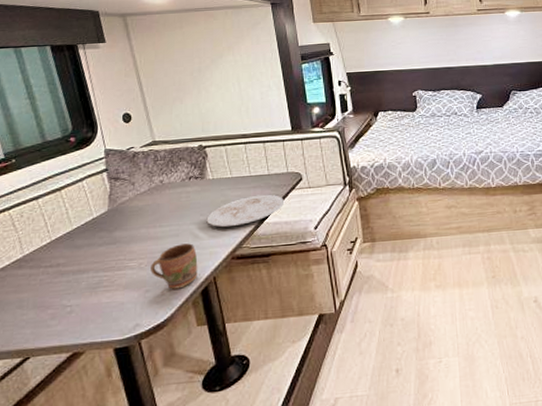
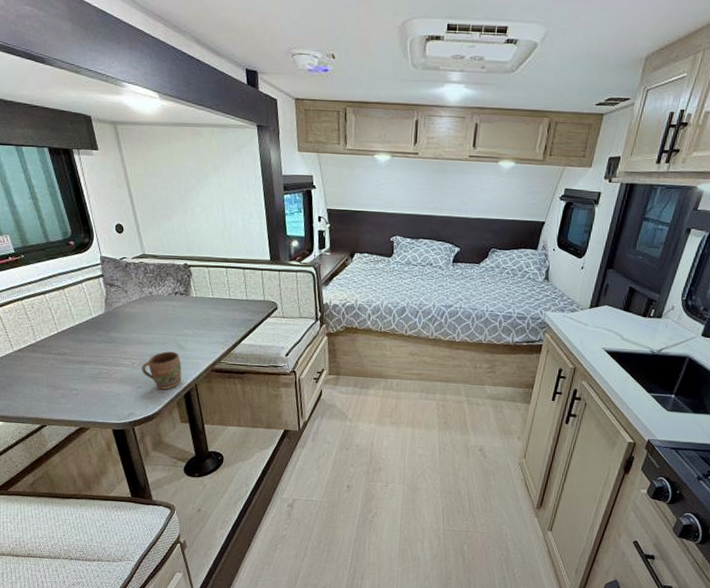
plate: present [206,194,285,227] -> none [190,317,260,343]

